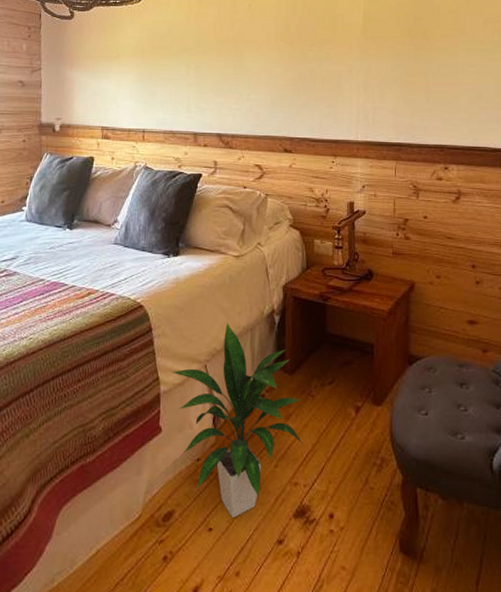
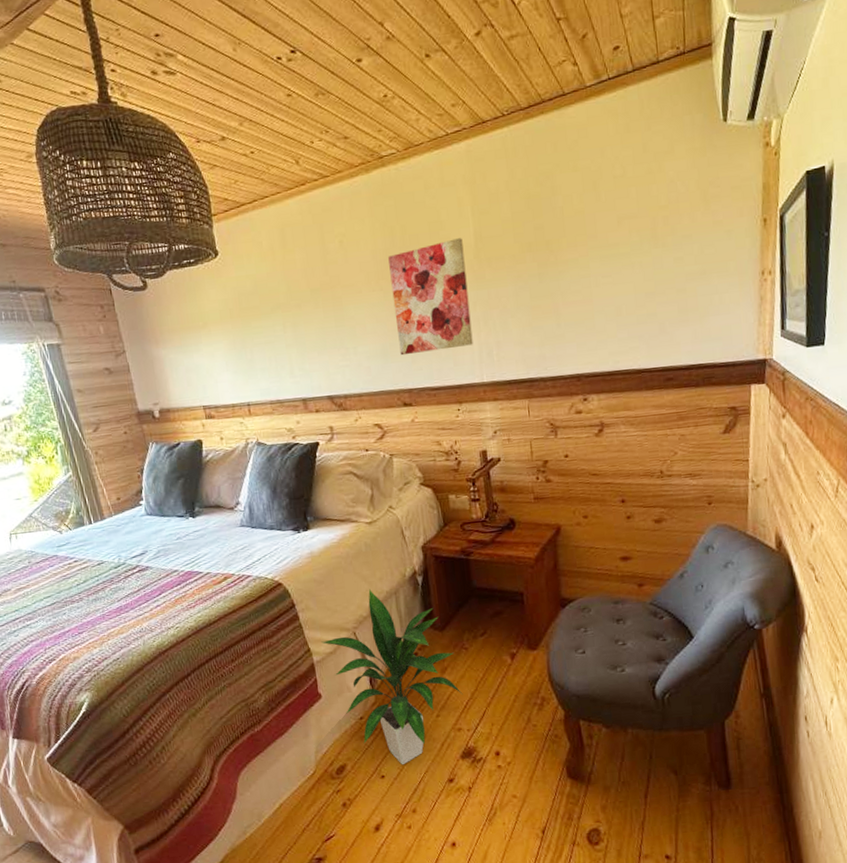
wall art: none [287,17,353,108] -> present [388,238,473,356]

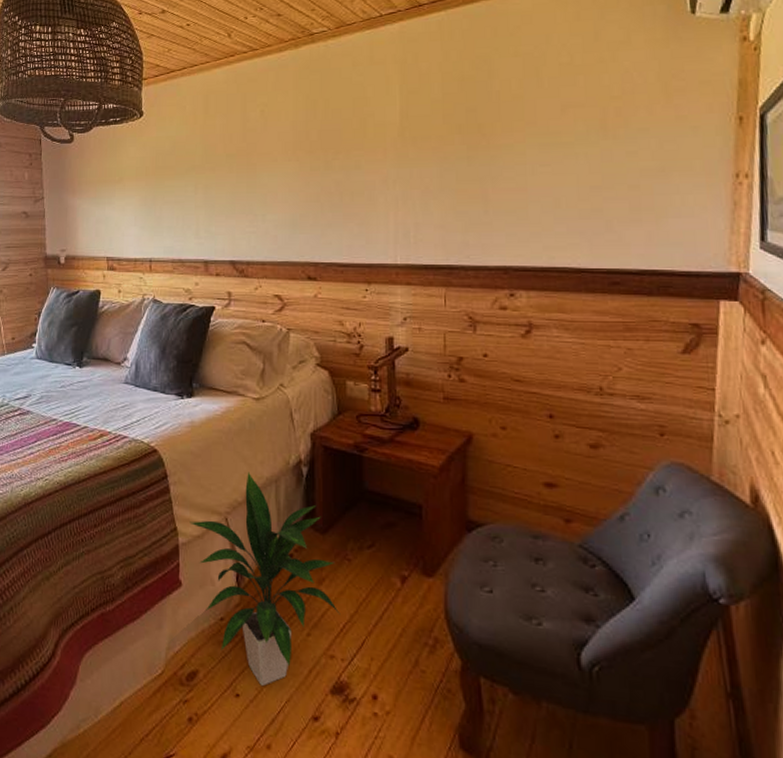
wall art: present [388,238,473,356] -> none [308,115,389,228]

